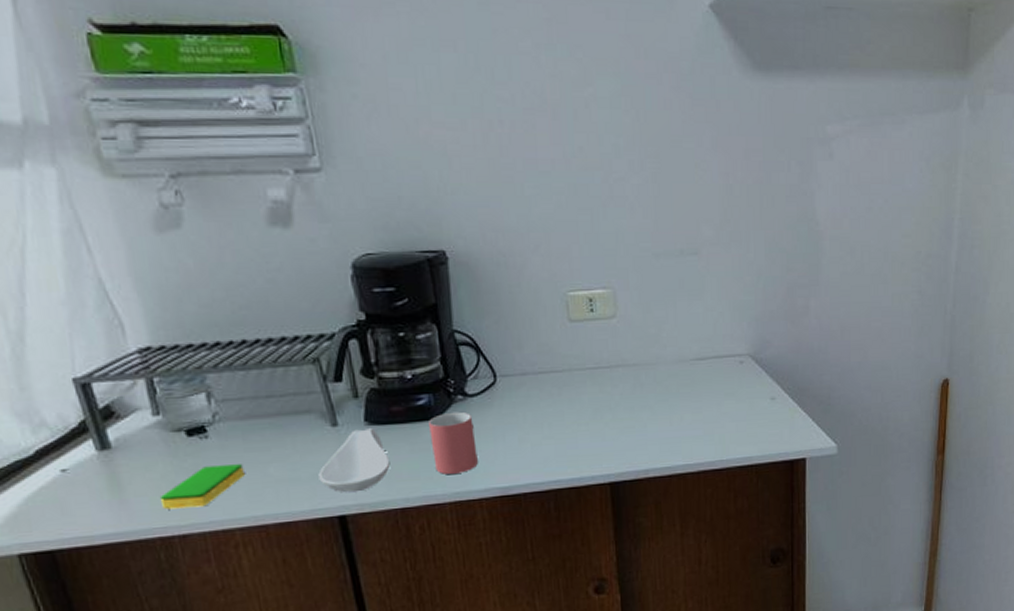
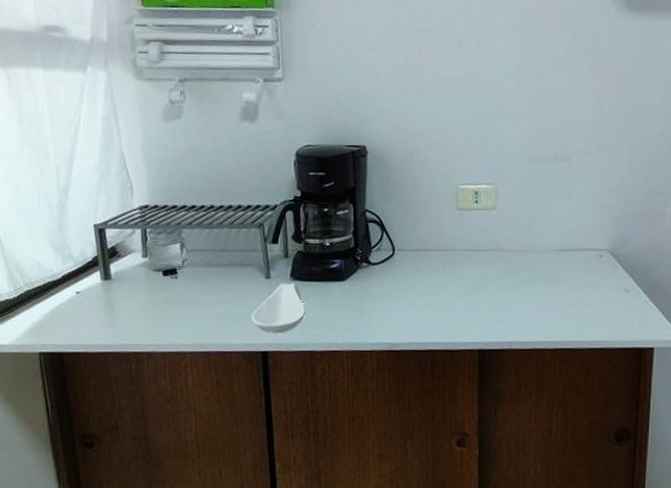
dish sponge: present [159,464,245,510] -> none [138,300,199,332]
mug: present [429,411,478,474] -> none [338,276,373,327]

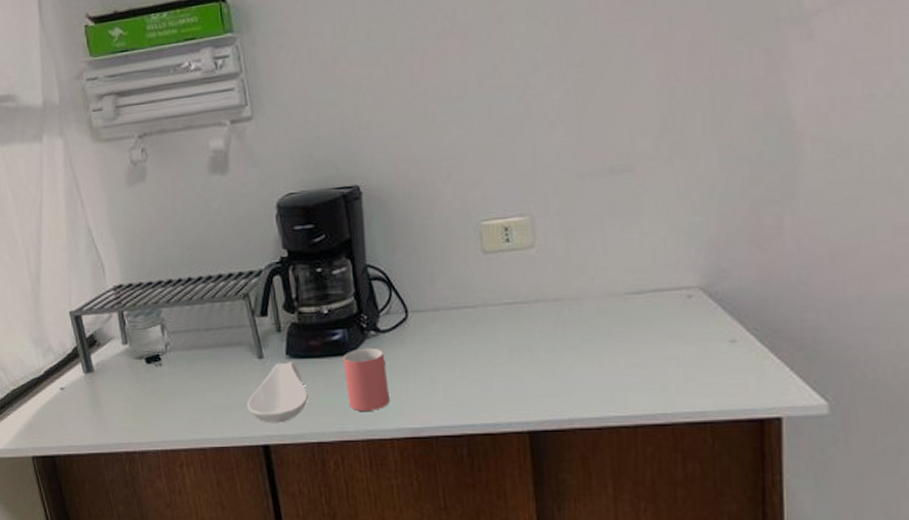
mug: none [338,276,373,327] -> present [343,347,390,411]

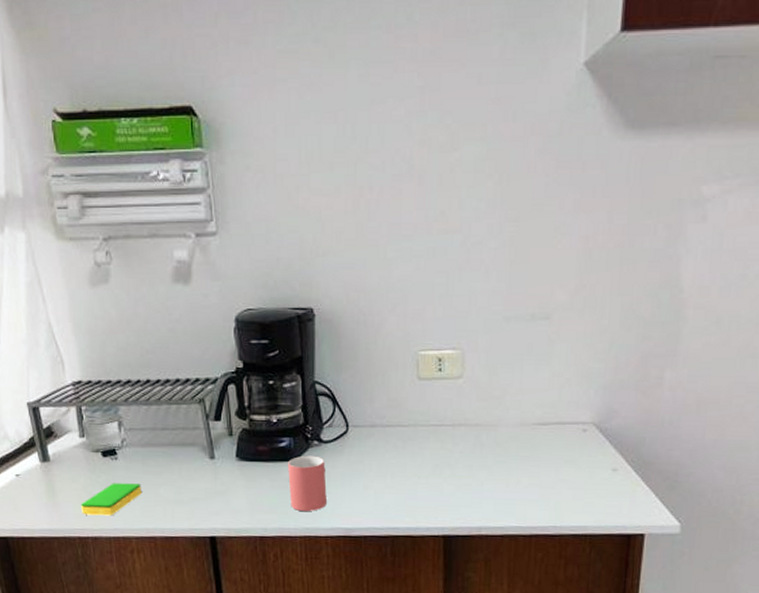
dish sponge: none [126,390,188,428] -> present [80,483,142,516]
spoon rest: present [247,362,308,423] -> none [197,463,254,518]

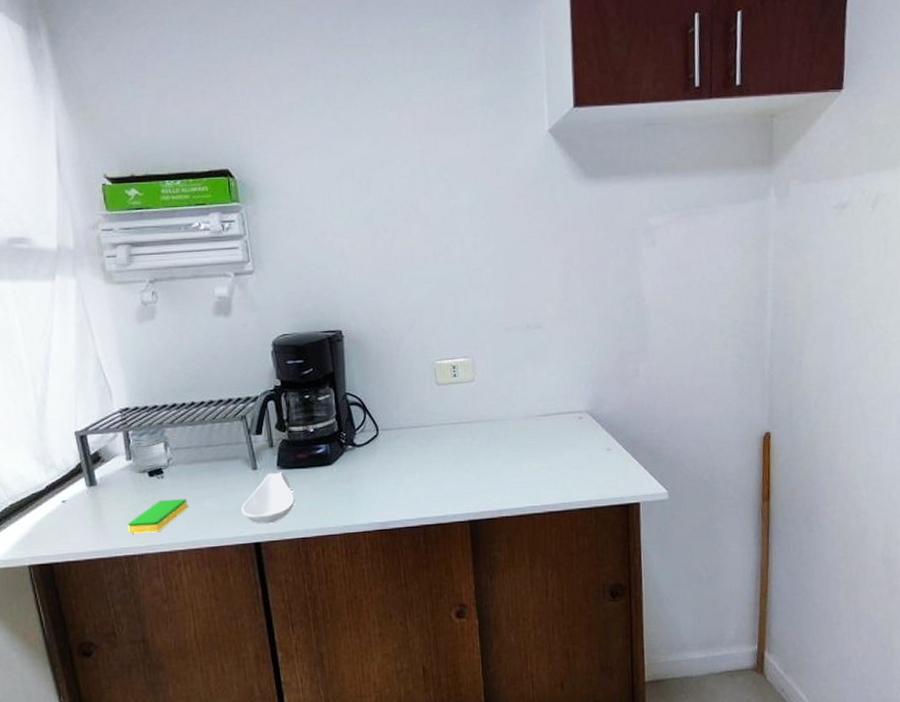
spoon rest: none [197,463,254,518] -> present [241,472,295,524]
mug: present [288,455,327,511] -> none [325,459,363,510]

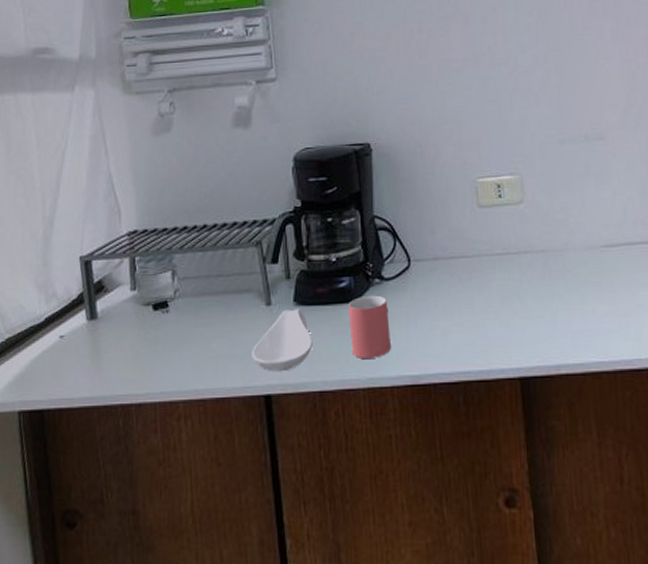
dish sponge: present [127,499,188,534] -> none [126,338,193,378]
mug: none [325,459,363,510] -> present [349,295,391,358]

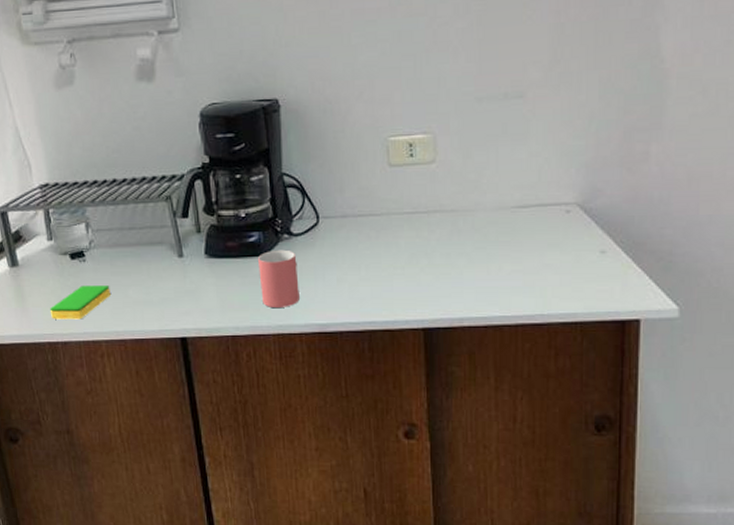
dish sponge: none [126,338,193,378] -> present [49,285,111,320]
spoon rest: present [251,309,313,372] -> none [166,261,225,318]

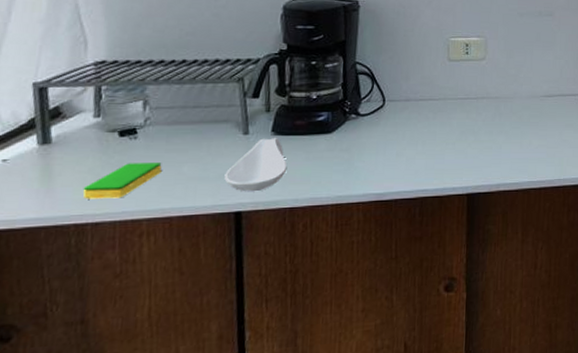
spoon rest: none [166,261,225,318] -> present [224,138,287,192]
mug: present [258,249,299,307] -> none [324,128,361,180]

